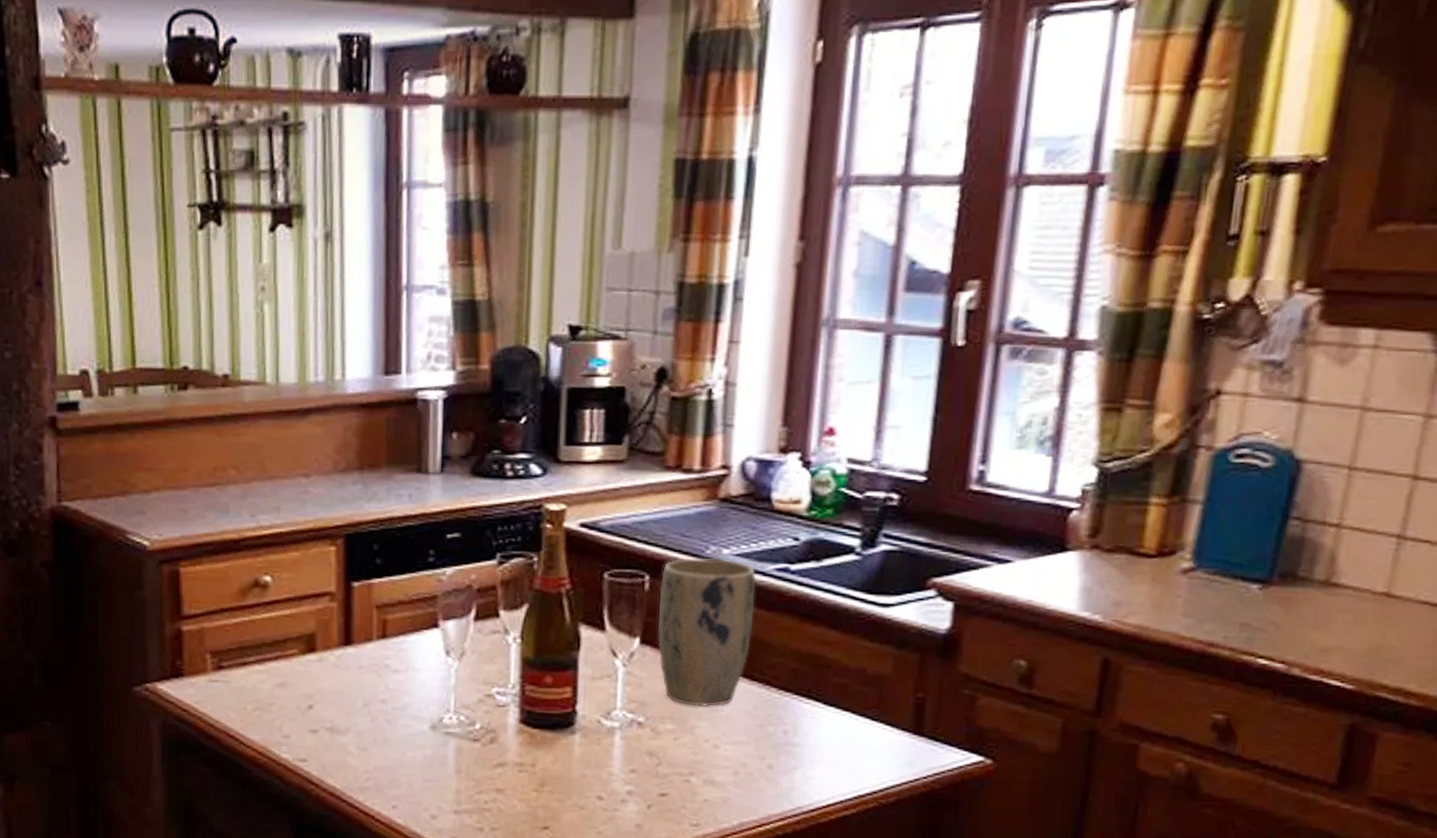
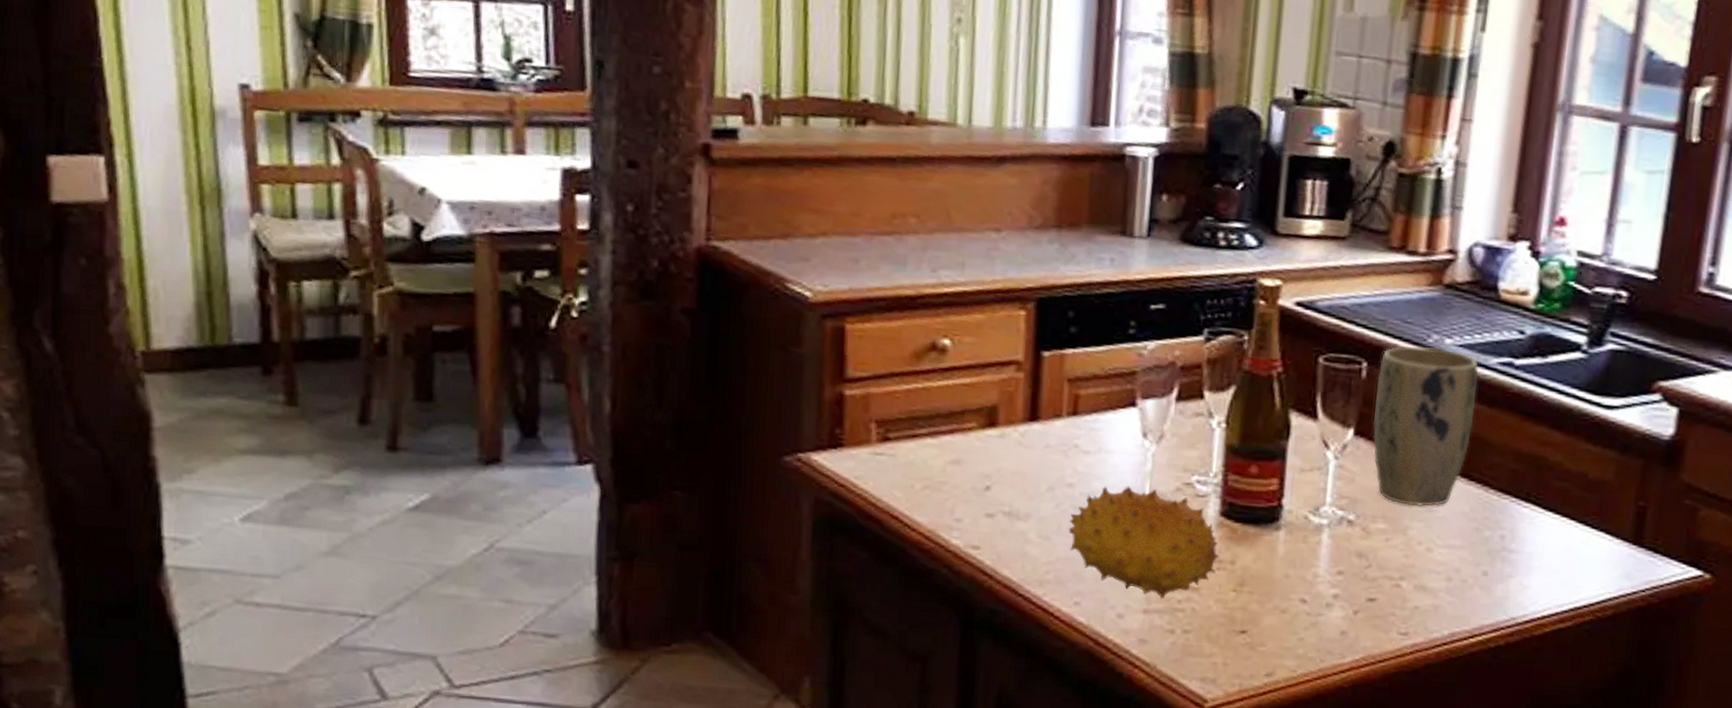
fruit: none [383,700,522,801] -> present [1068,485,1220,599]

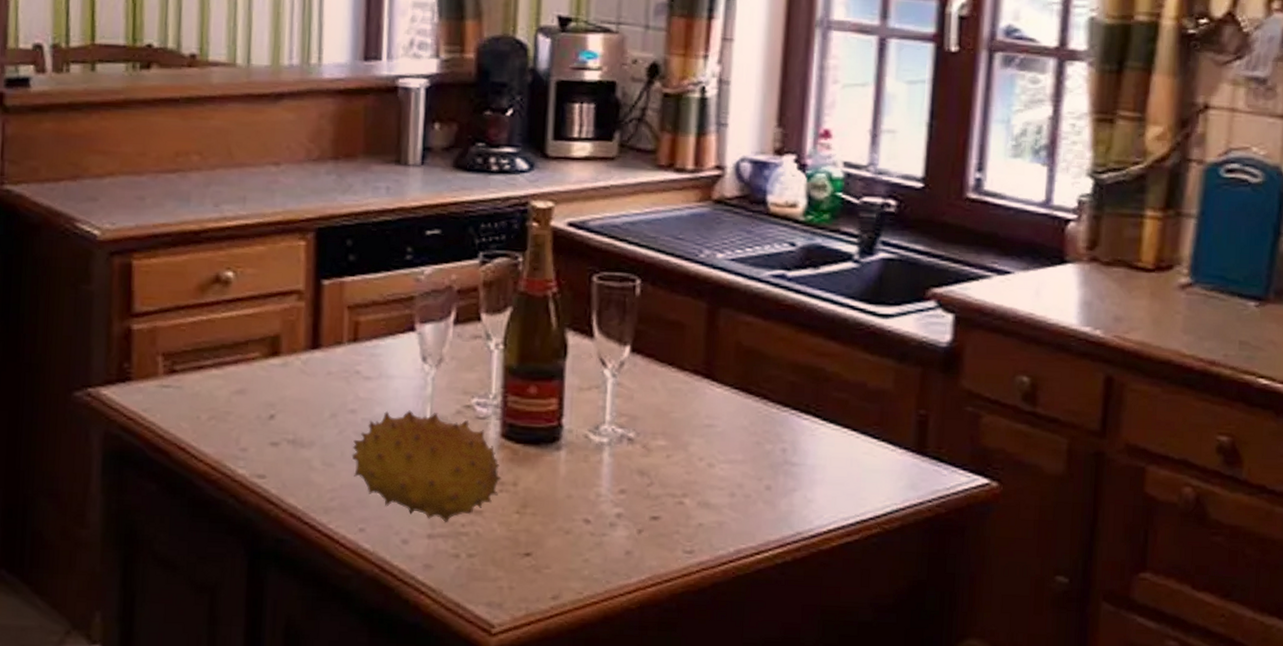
plant pot: present [1372,345,1479,507] -> none [649,261,752,422]

